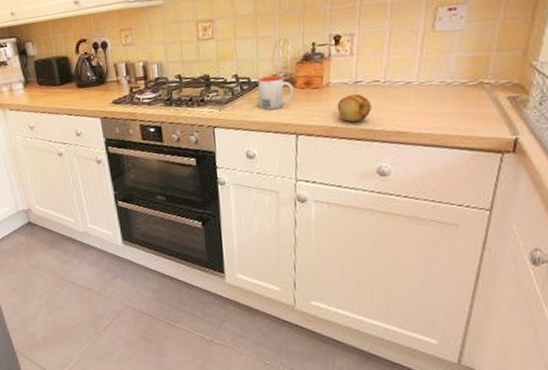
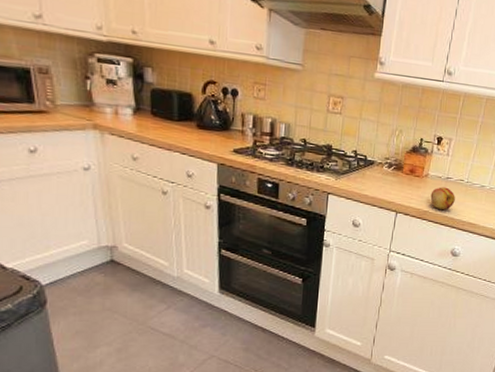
mug: present [257,75,294,110] -> none [370,158,401,188]

